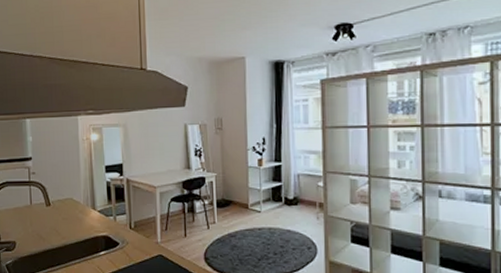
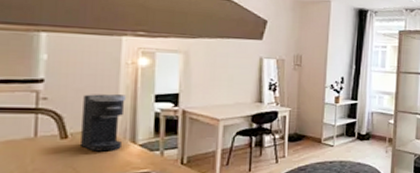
coffee maker: none [57,166,86,217] -> present [81,93,126,152]

